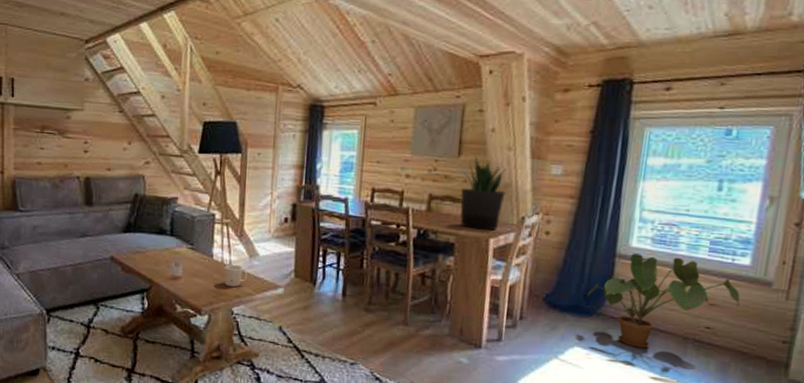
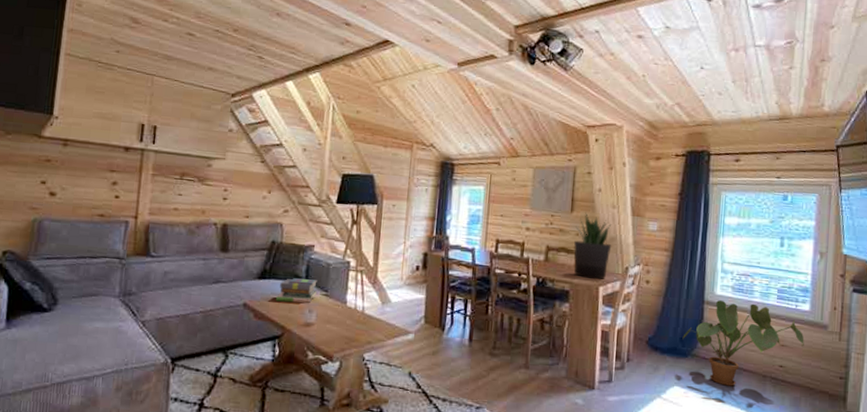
books: none [142,231,183,256] -> present [276,278,318,303]
mug: present [224,264,248,288] -> none [356,310,380,334]

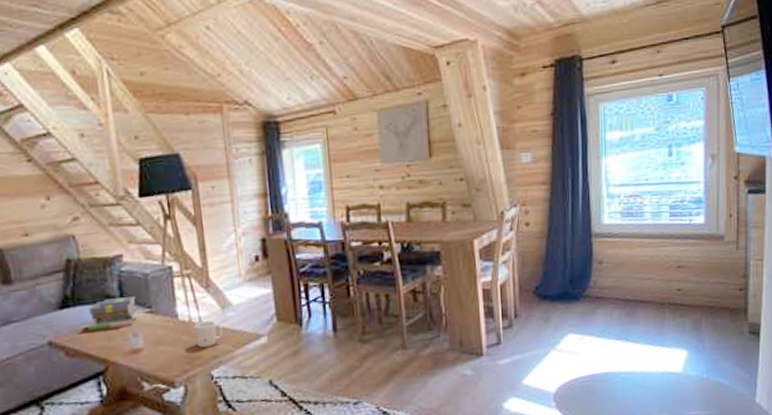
mug: none [356,310,380,334] -> present [194,320,224,348]
planter: present [574,212,612,280] -> none [437,154,482,233]
house plant: present [682,300,804,386] -> none [572,226,701,323]

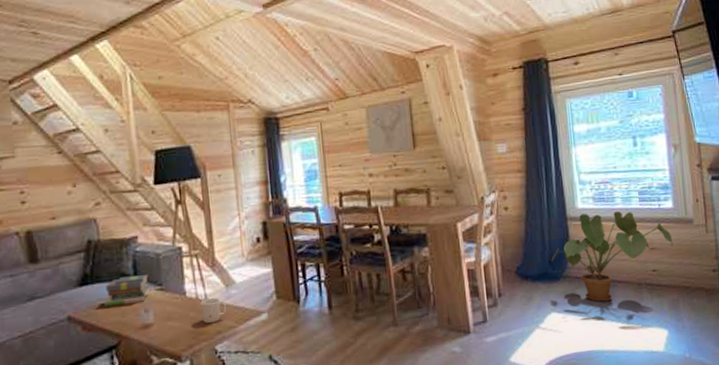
house plant: none [572,226,701,323] -> present [551,211,673,302]

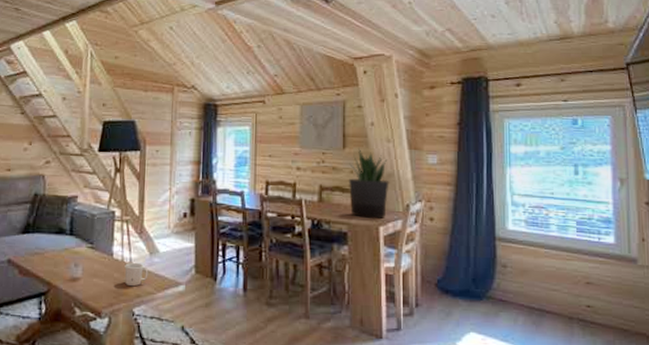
books: present [104,275,151,307] -> none [41,231,83,257]
planter: none [421,146,463,217] -> present [349,148,389,219]
house plant: present [551,211,673,302] -> none [475,236,612,331]

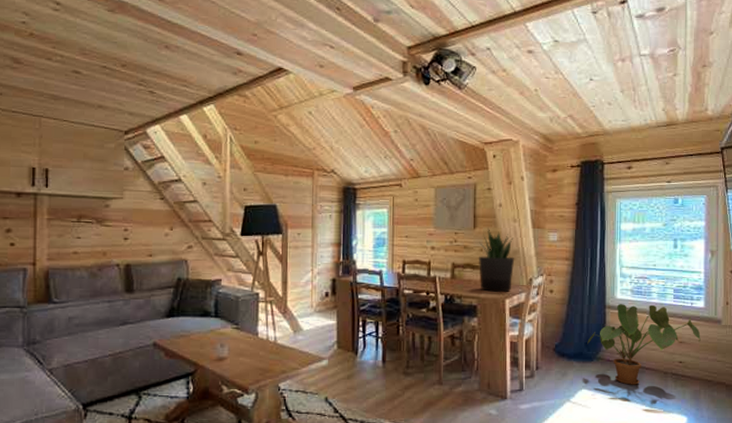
mug: present [124,262,149,287] -> none [269,340,293,363]
house plant: none [475,236,612,331] -> present [587,304,701,385]

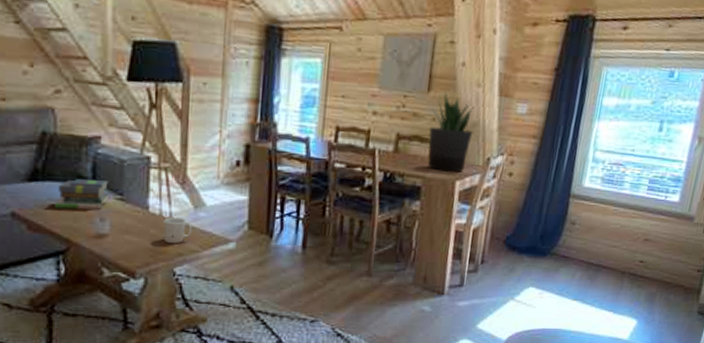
books: none [186,314,228,338] -> present [55,179,110,210]
mug: none [269,340,293,363] -> present [163,216,193,244]
house plant: present [587,304,701,385] -> none [543,193,669,285]

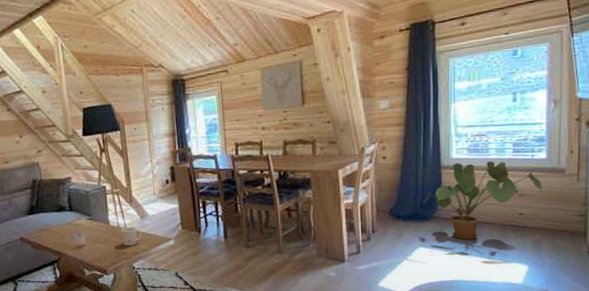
books: present [55,179,110,210] -> none [47,207,82,231]
planter: present [428,92,474,173] -> none [309,102,346,165]
house plant: none [543,193,669,285] -> present [423,160,542,240]

